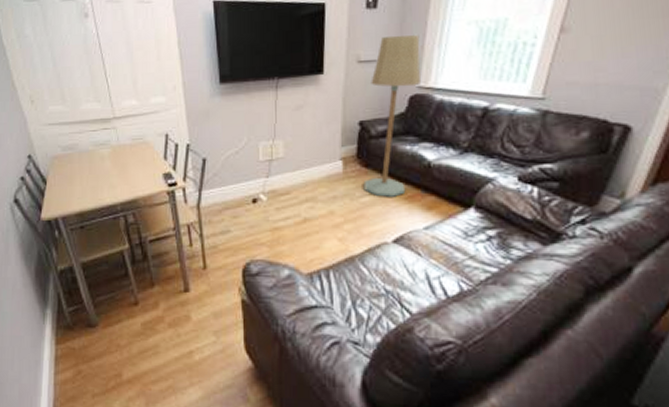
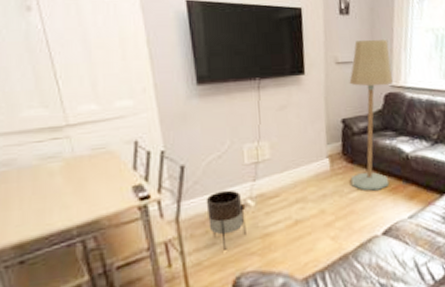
planter: none [223,184,257,238] -> present [206,189,246,250]

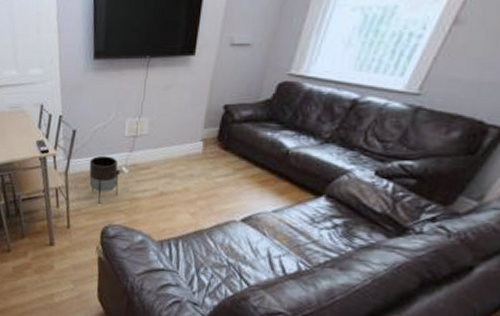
floor lamp: present [349,39,393,191] -> none [220,18,299,180]

